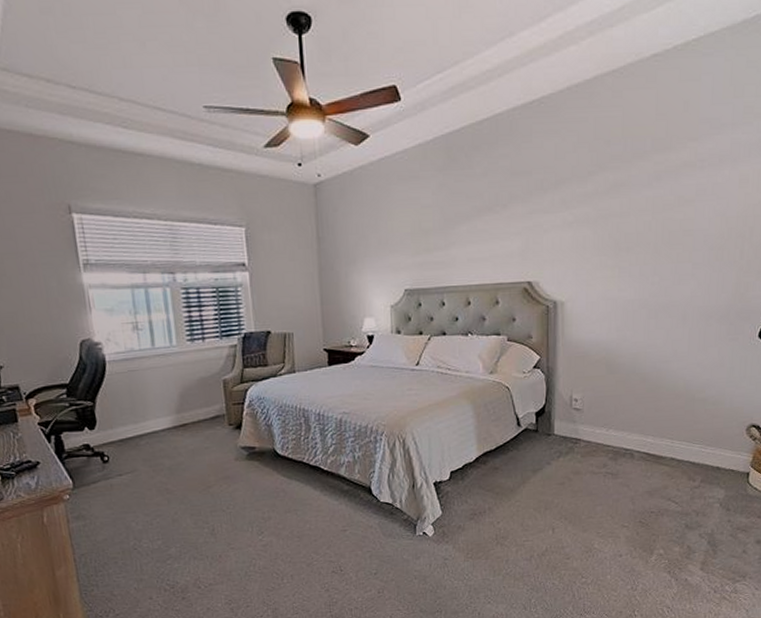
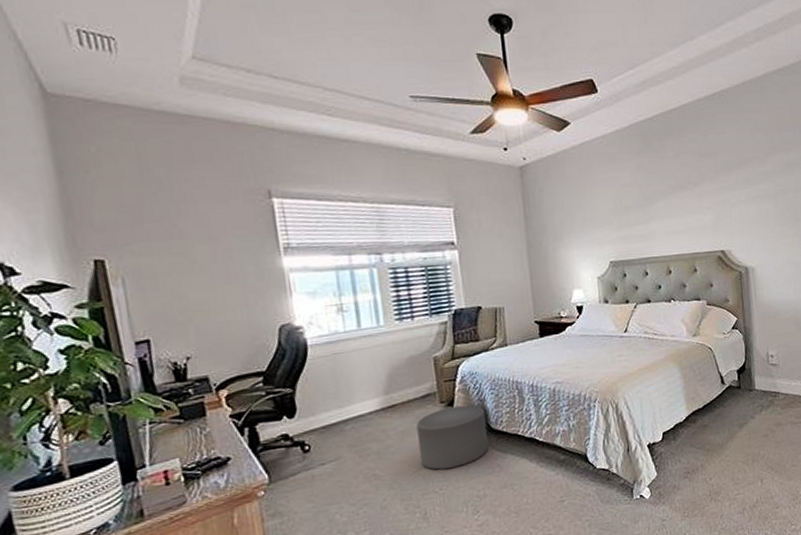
pouf: none [206,429,274,490] -> present [416,405,489,470]

